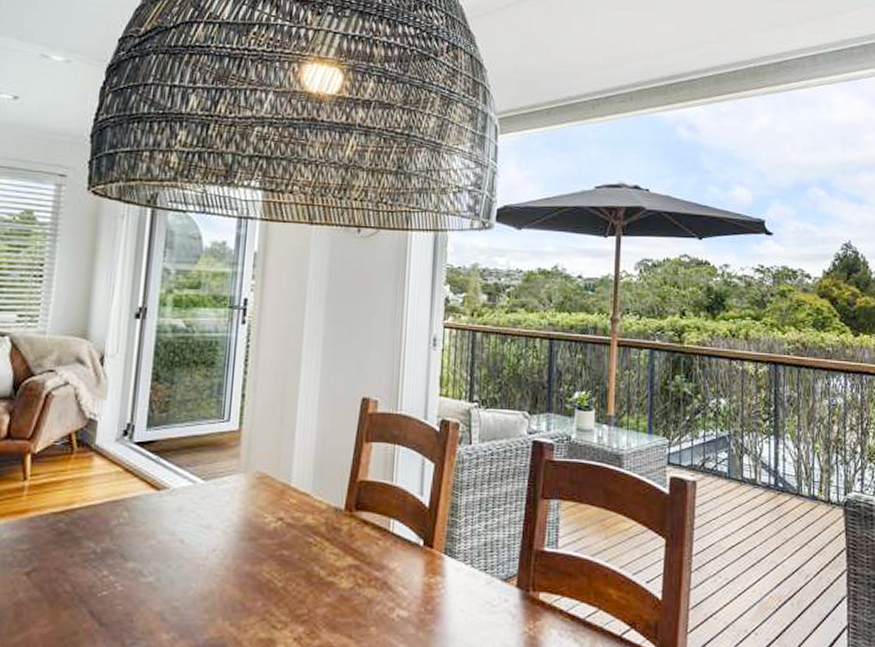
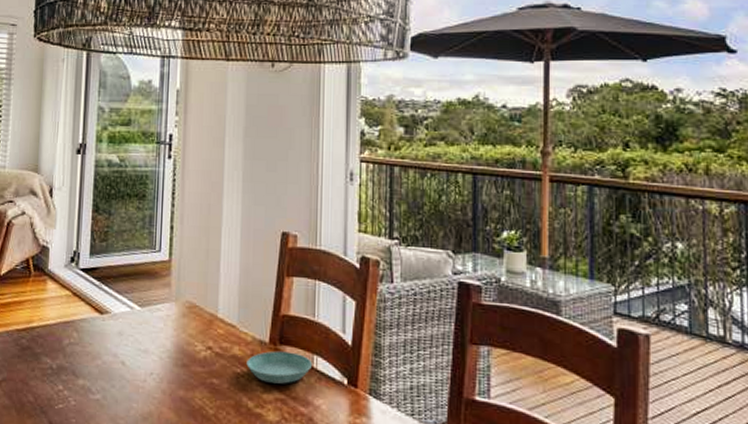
saucer: none [320,517,389,550] -> present [246,351,313,384]

